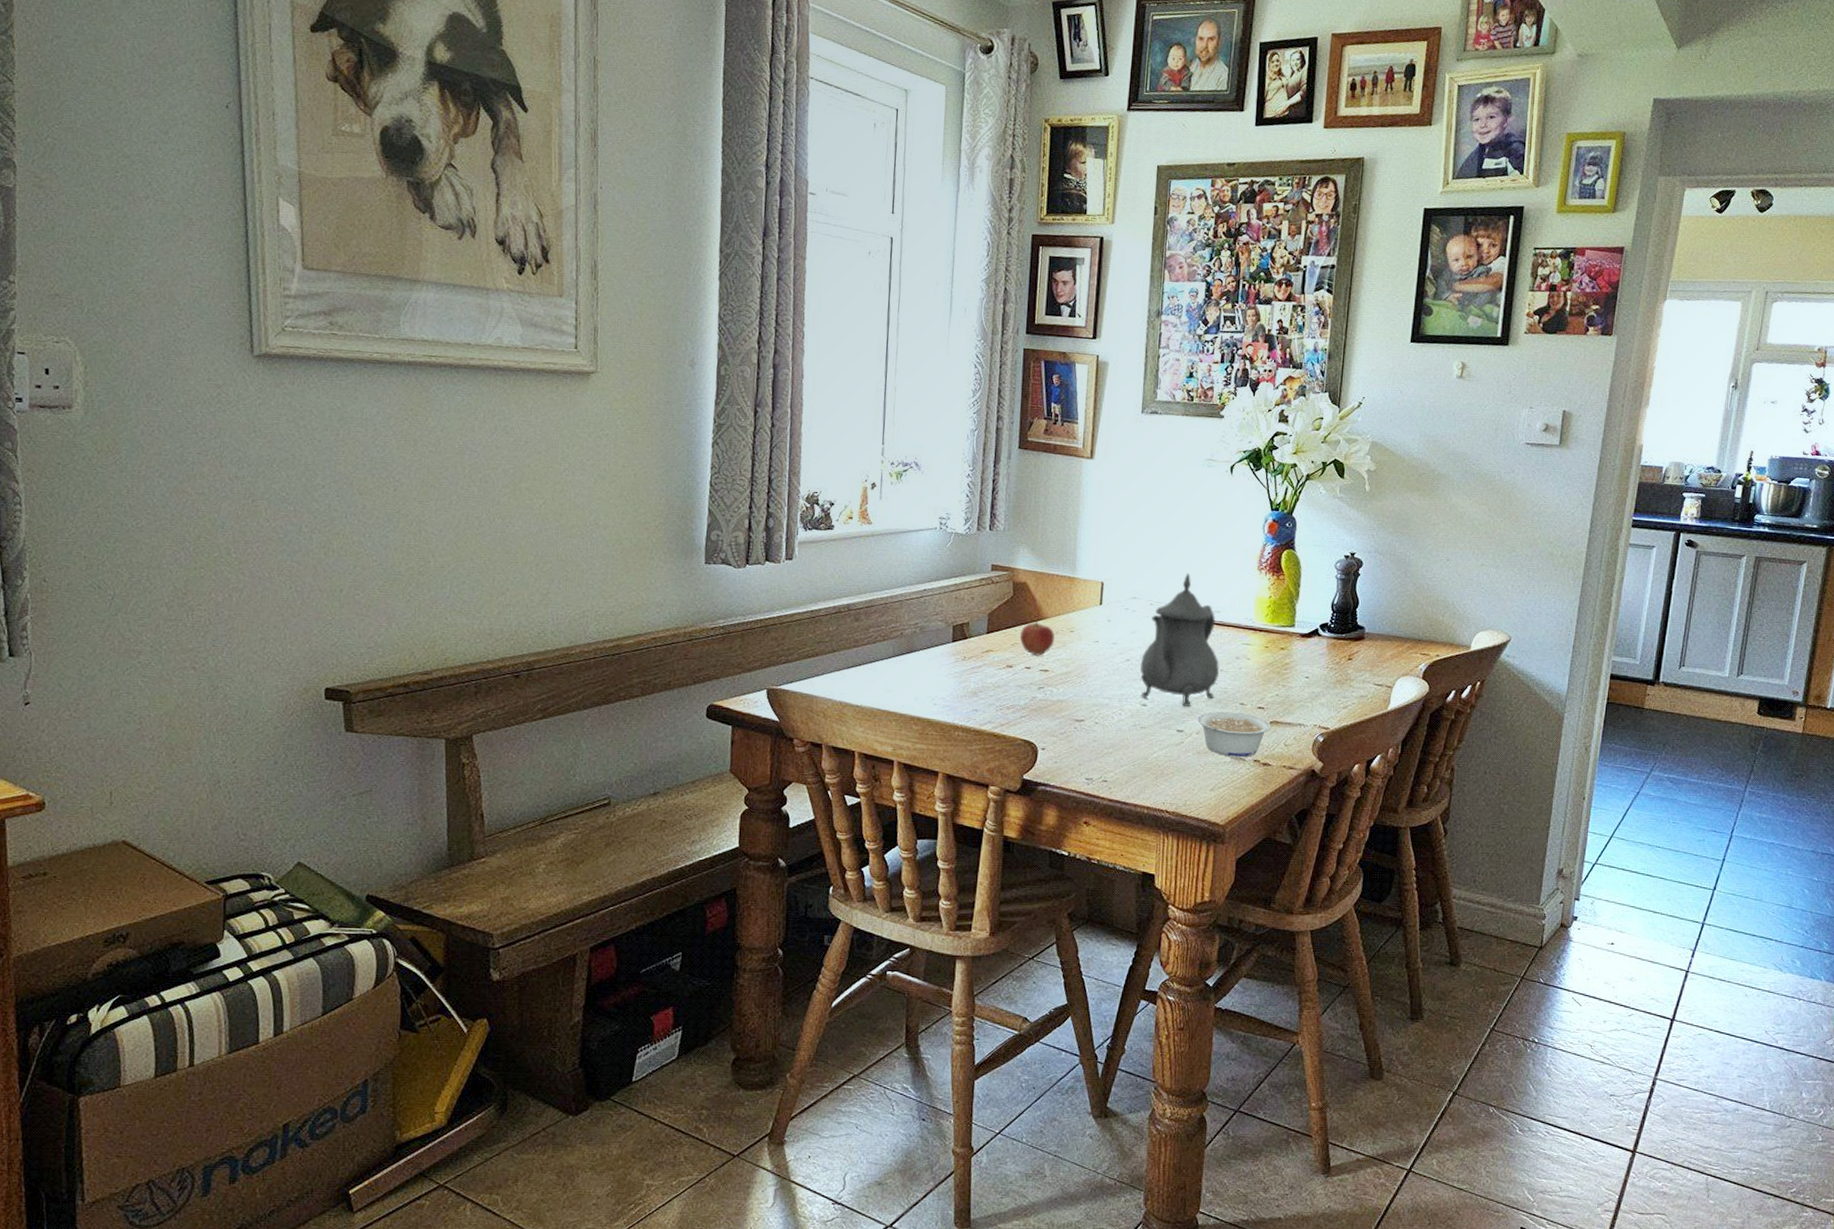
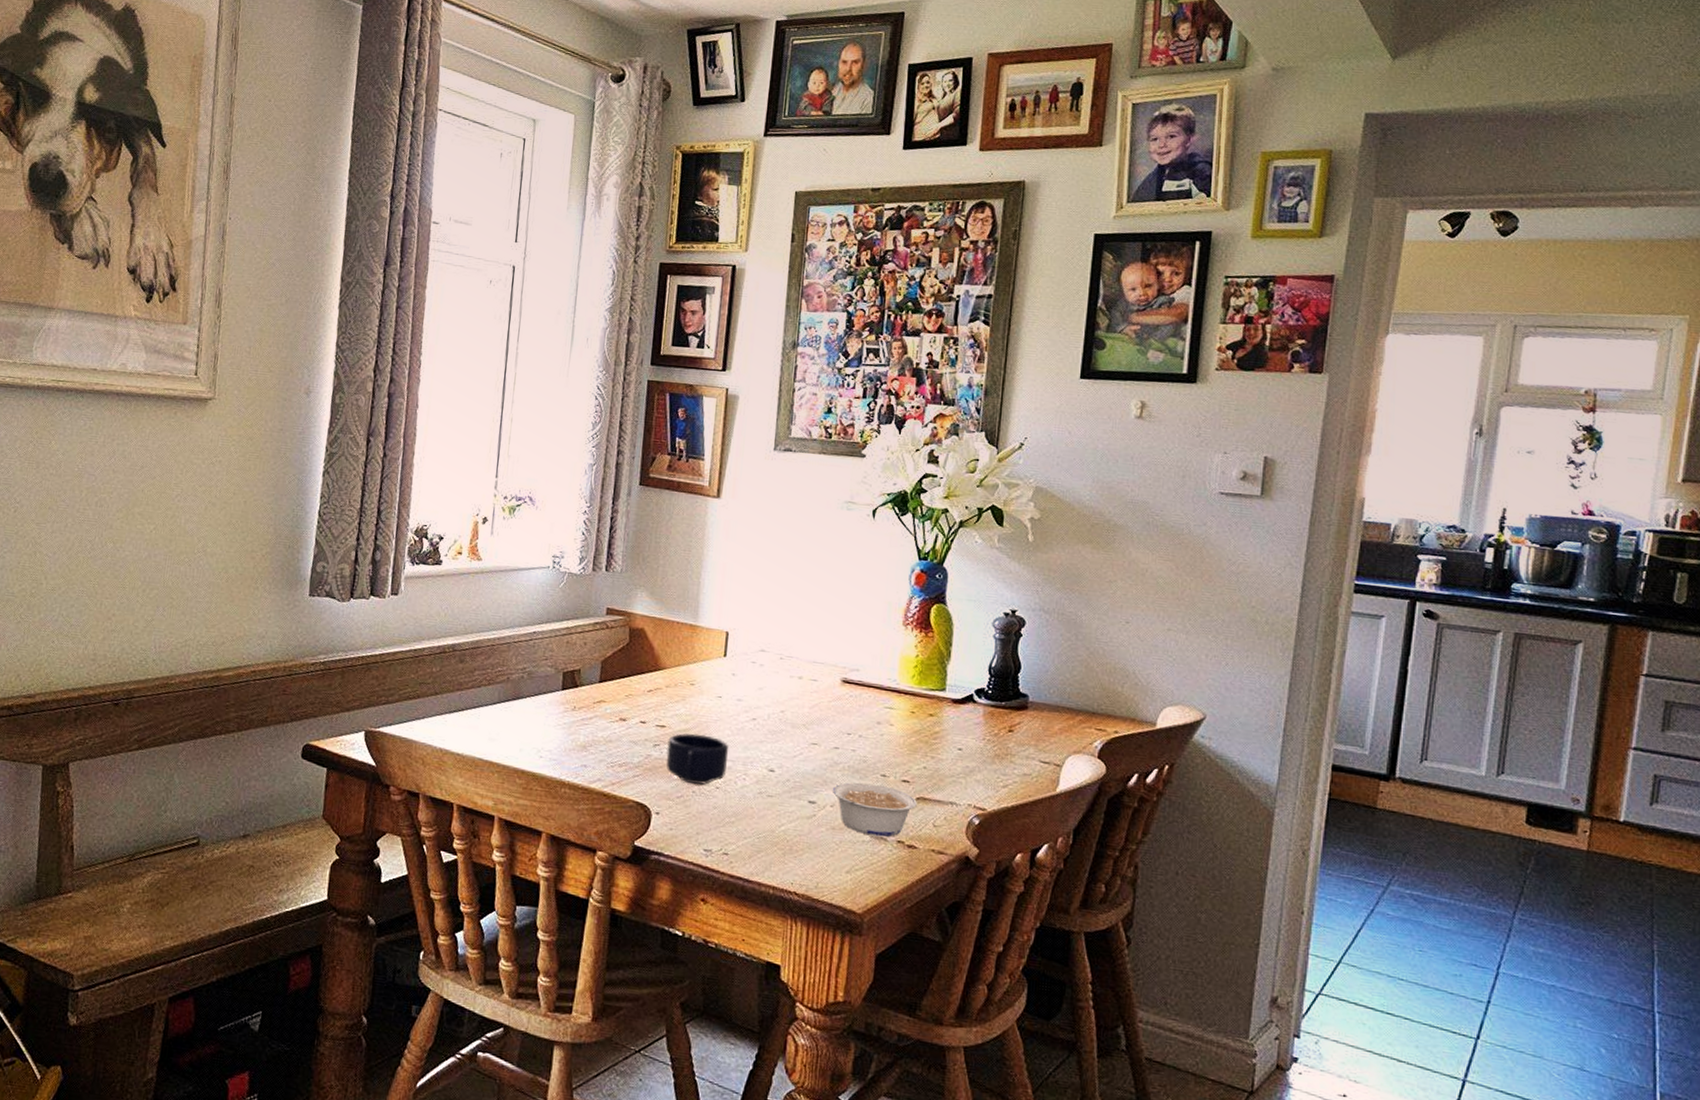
apple: present [1019,620,1055,656] -> none [634,670,673,710]
mug: none [1050,675,1106,721] -> present [666,733,729,785]
teapot: present [1140,573,1219,707] -> none [767,626,858,775]

